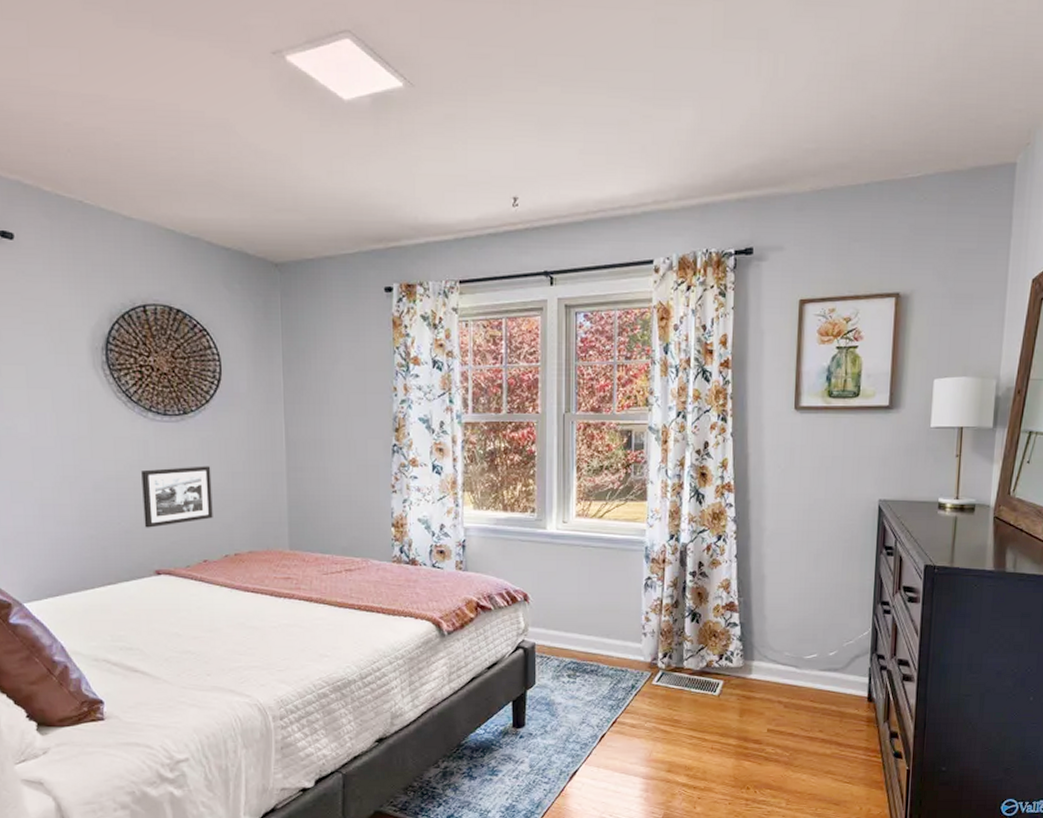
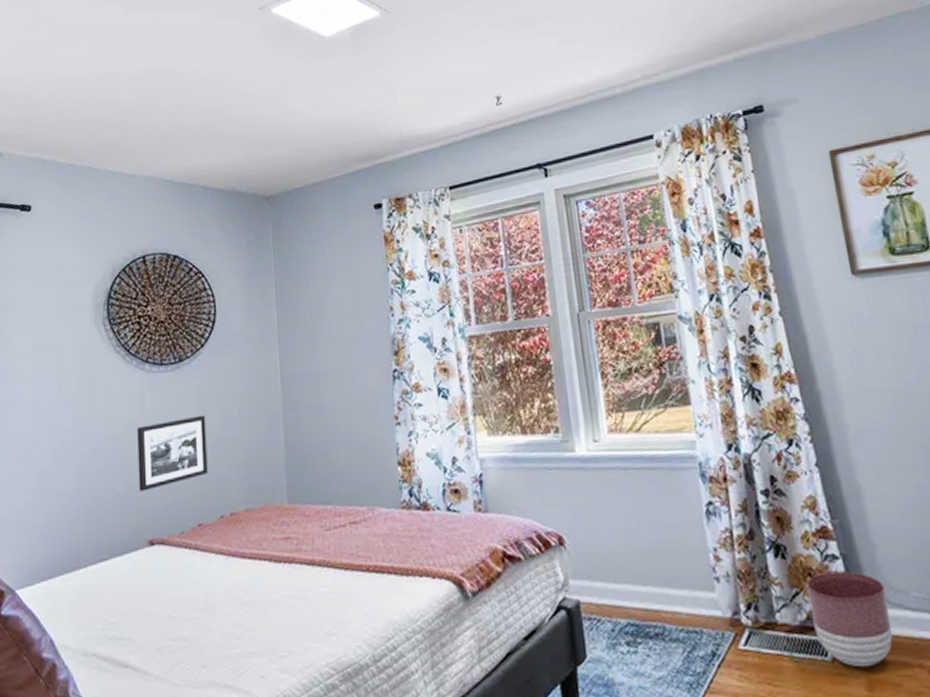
planter: none [710,635,767,701] -> present [806,571,893,668]

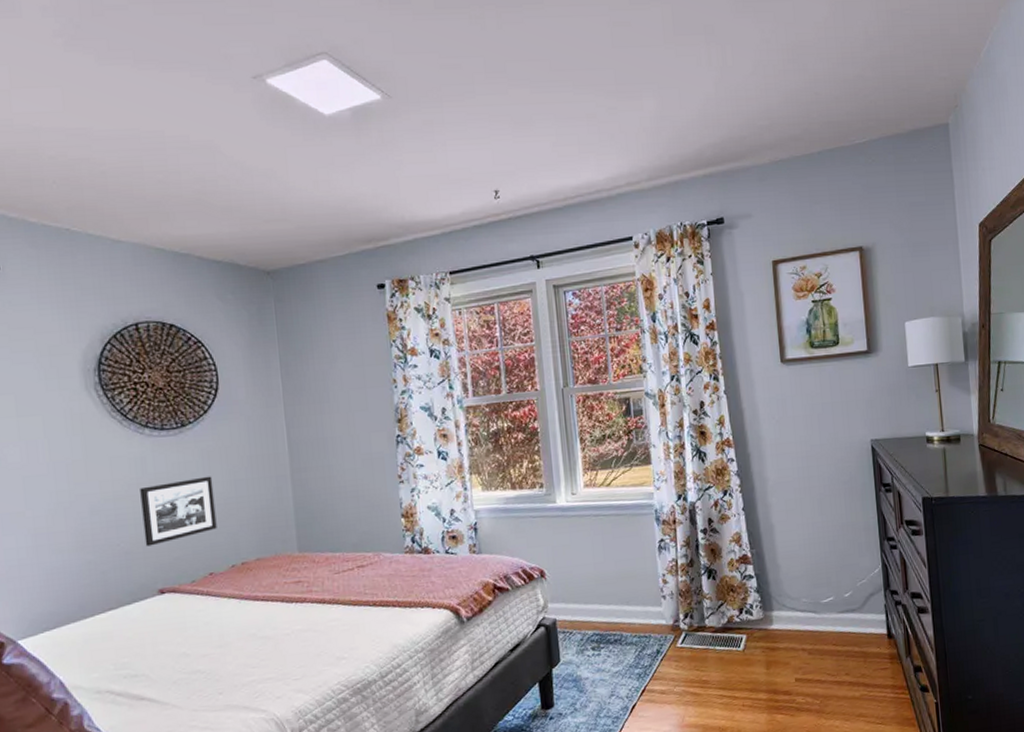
planter: present [806,571,893,668] -> none [729,586,787,654]

